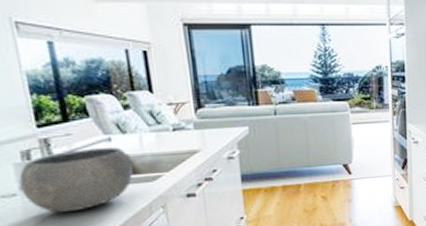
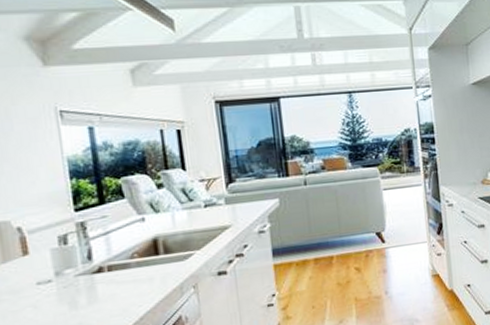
bowl: present [18,147,133,213] -> none [55,227,165,298]

